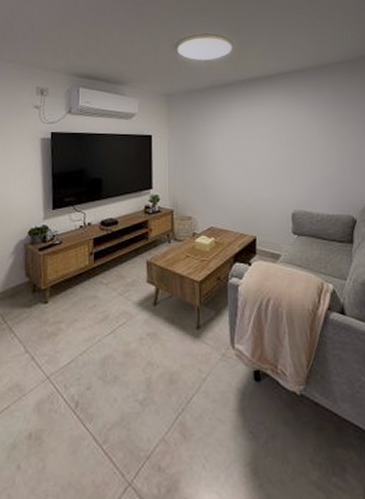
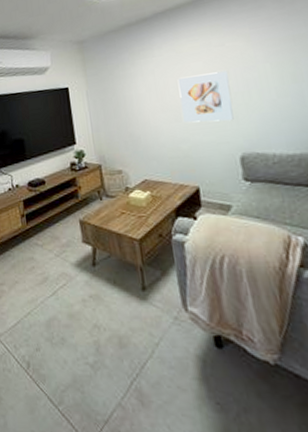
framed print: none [249,139,291,182] -> present [177,71,234,123]

